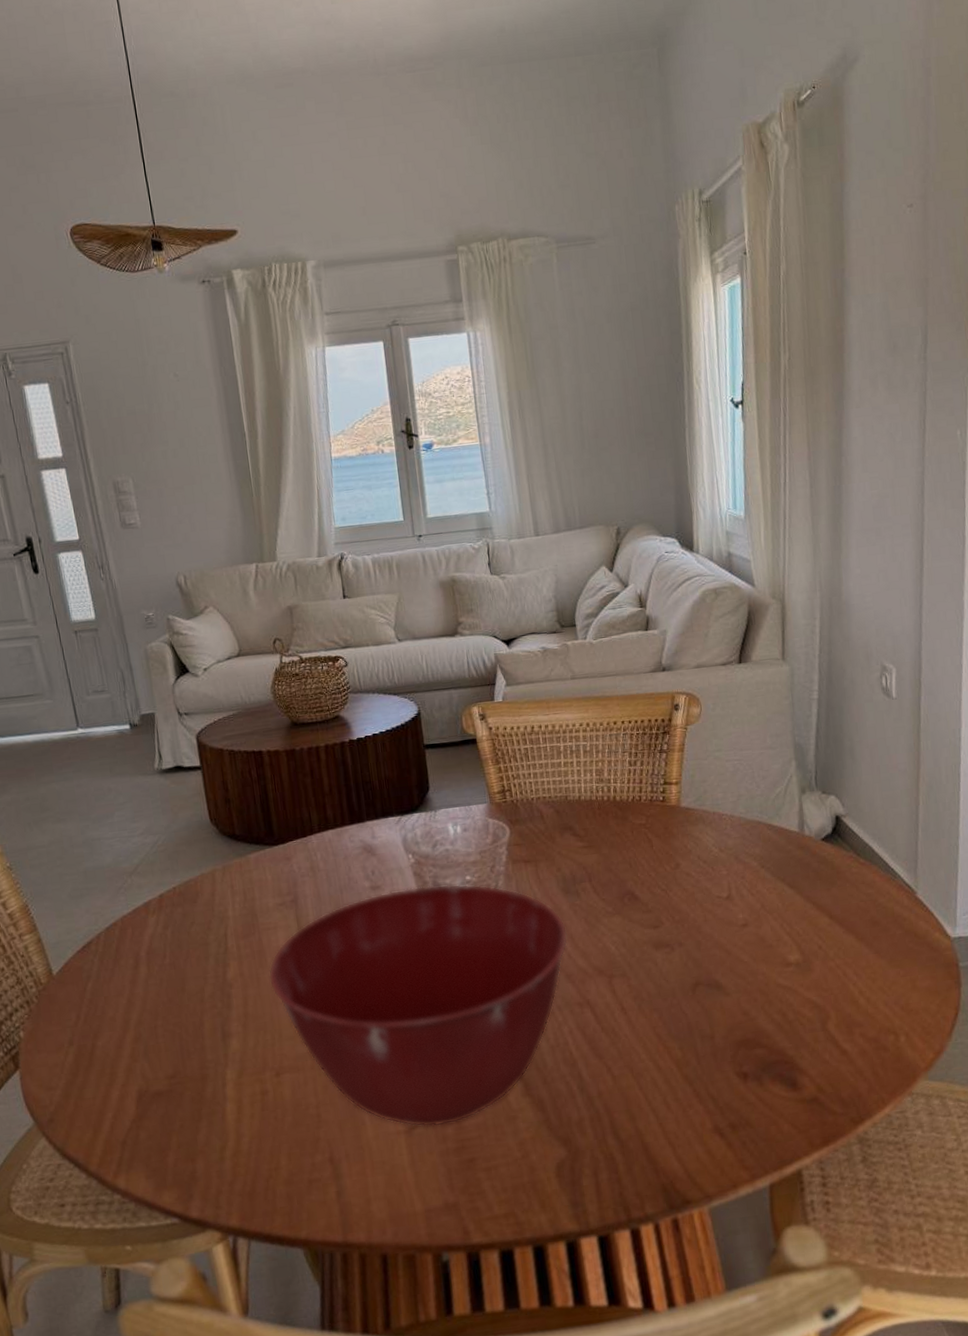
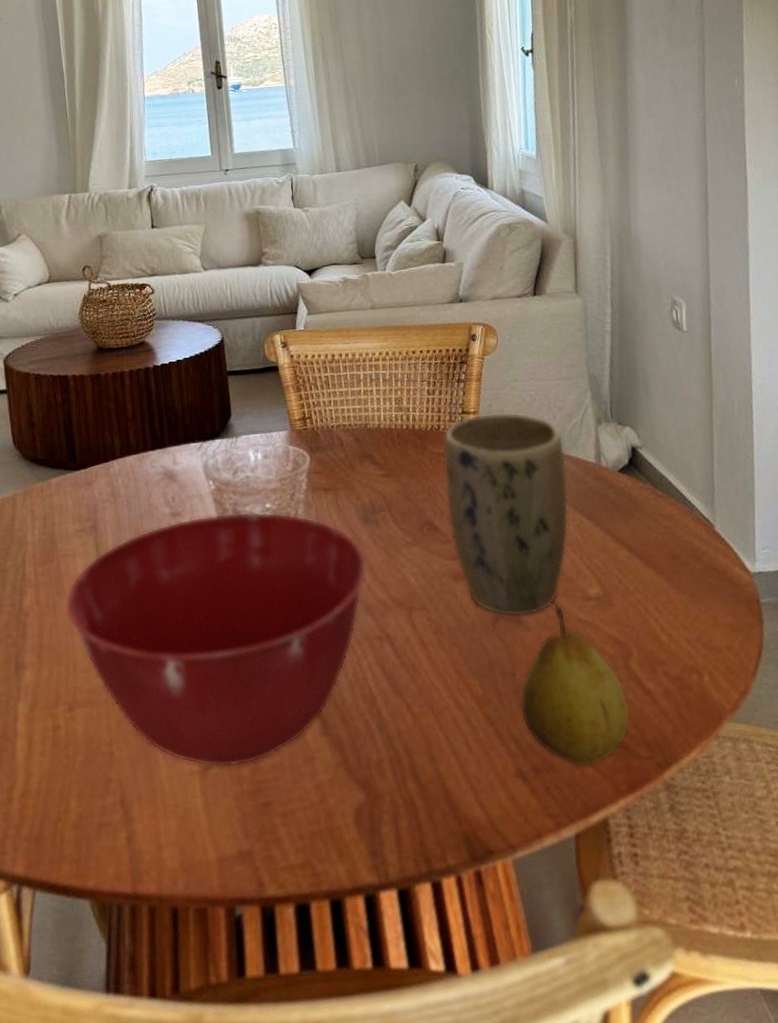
plant pot: none [644,782,771,983] -> present [443,412,569,617]
fruit: none [718,971,826,1123] -> present [520,605,630,767]

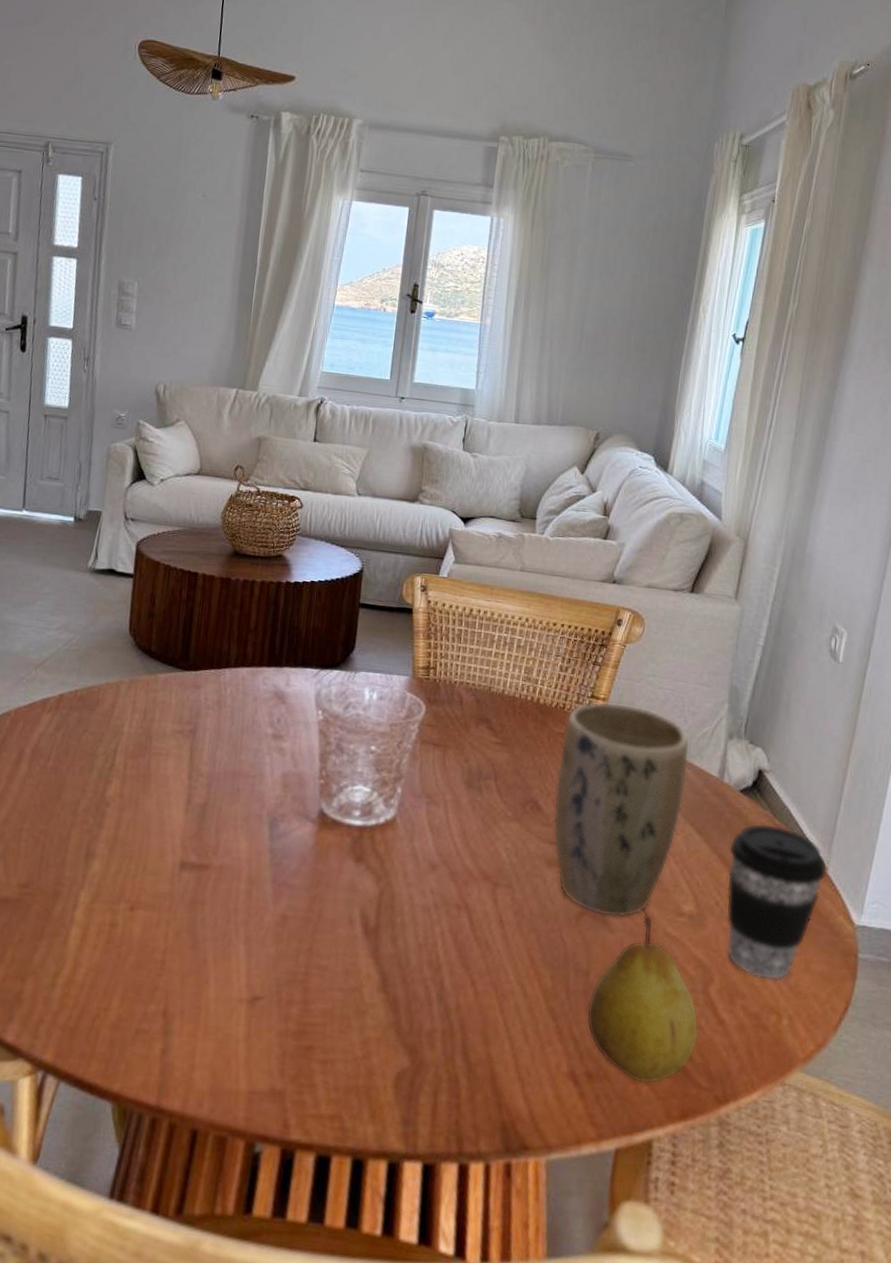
mixing bowl: present [65,511,368,768] -> none [147,743,462,1004]
coffee cup: none [619,495,716,644] -> present [725,823,828,981]

